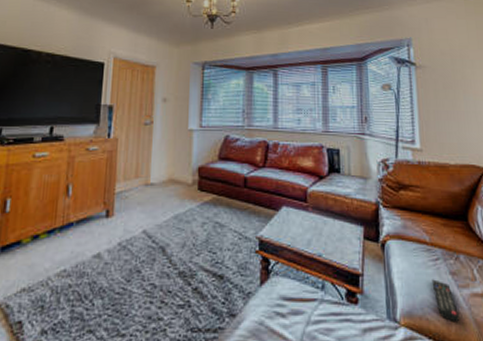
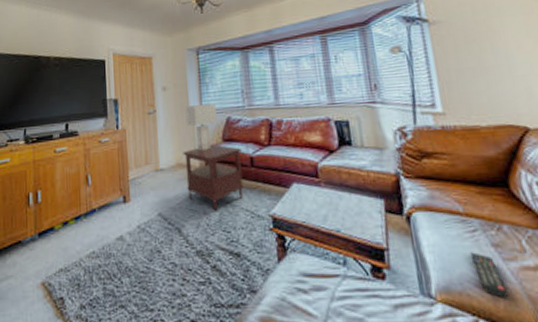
side table: none [176,162,236,230] -> present [183,144,244,211]
lamp: none [183,119,215,168] -> present [185,103,217,151]

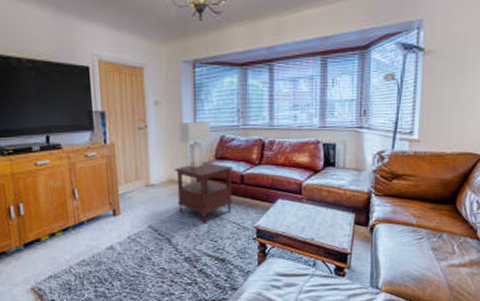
remote control: present [469,252,510,298] -> none [414,254,435,287]

